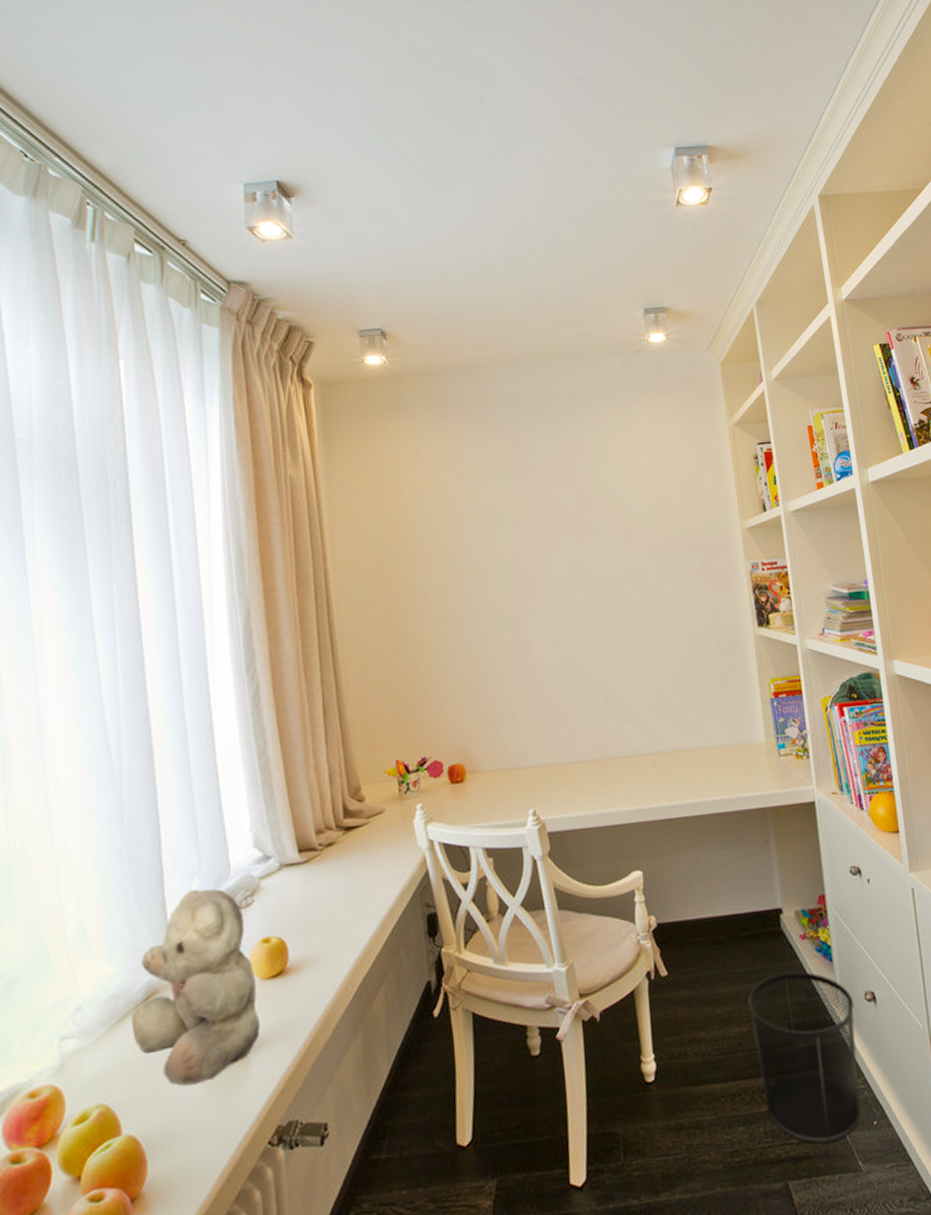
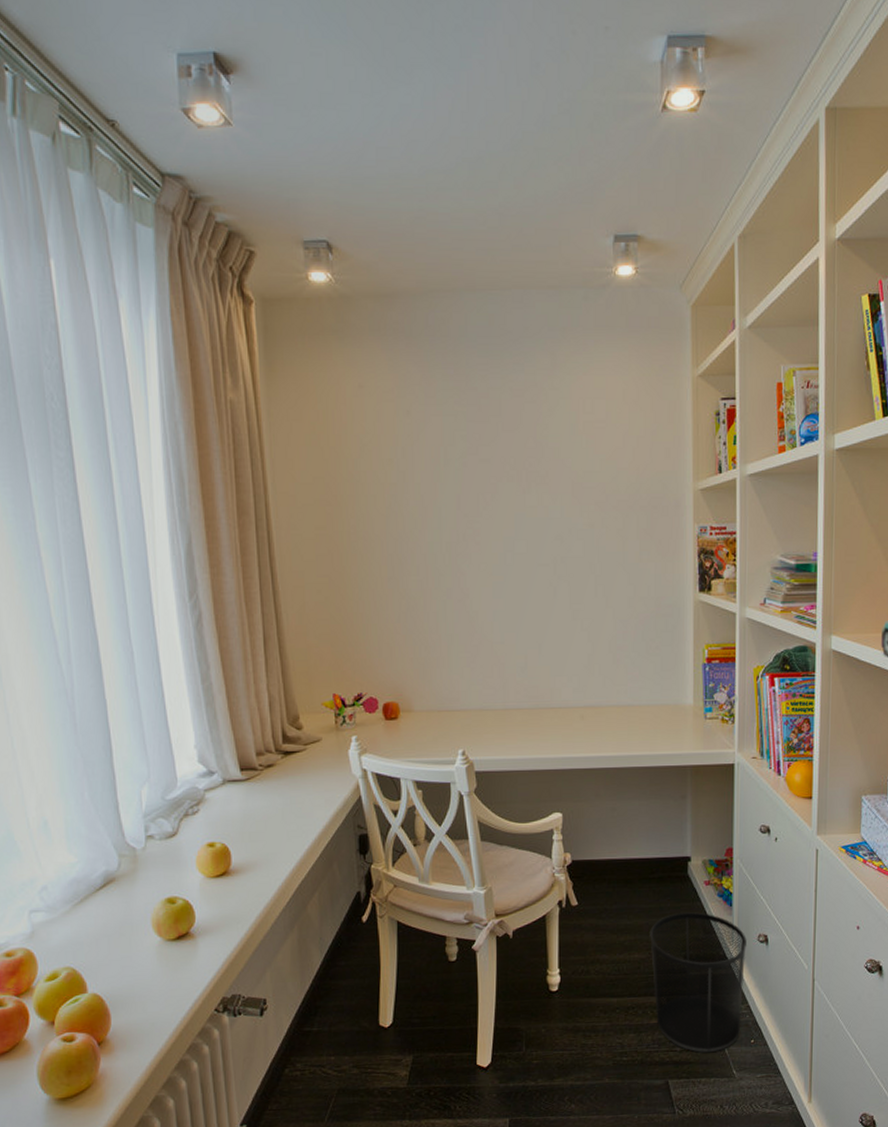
teddy bear: present [131,889,261,1087] -> none [91,796,207,959]

